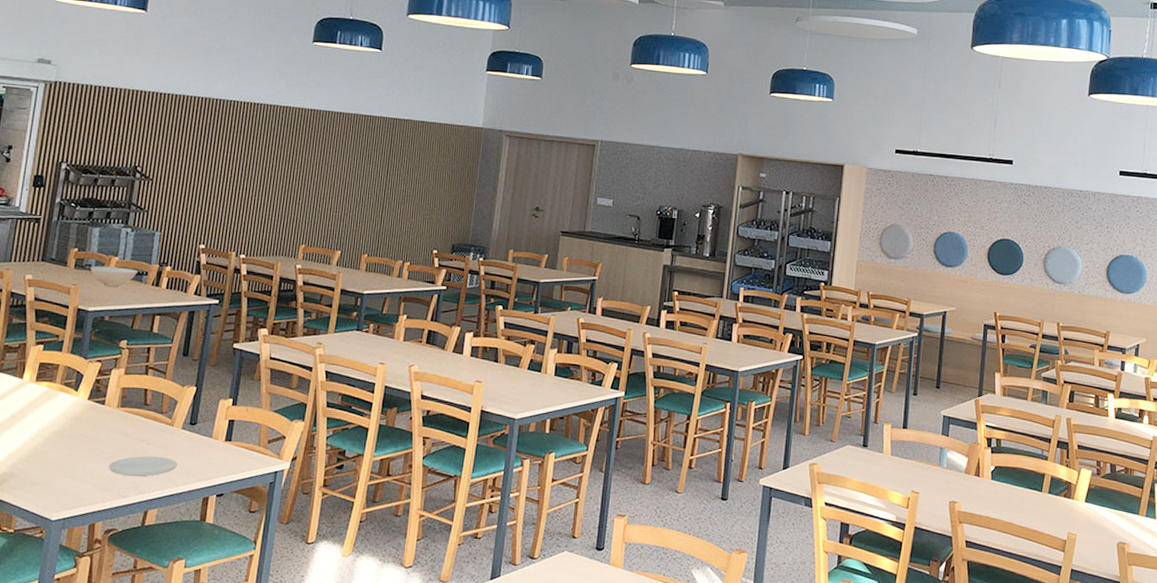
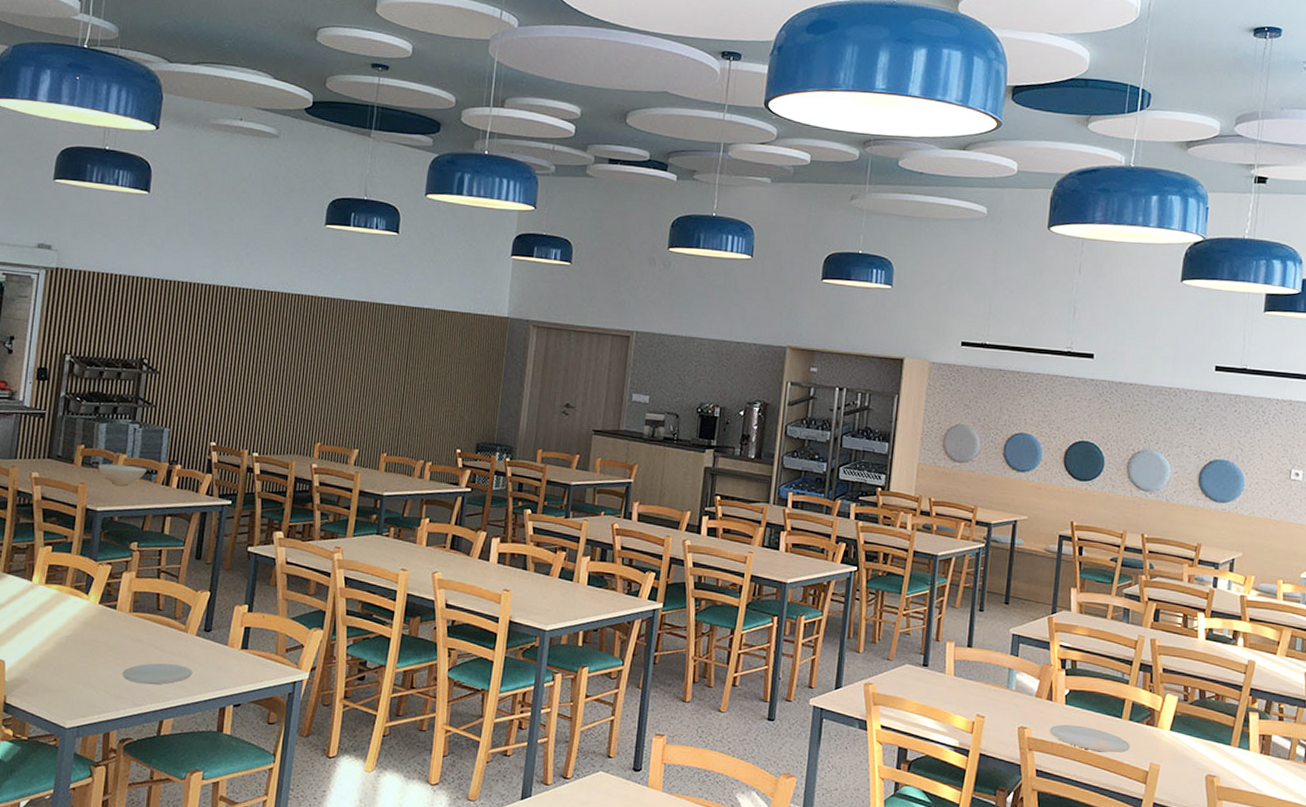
coffee maker: none [606,212,629,242] -> present [642,410,667,442]
plate: none [977,498,1050,524] -> present [1049,724,1131,753]

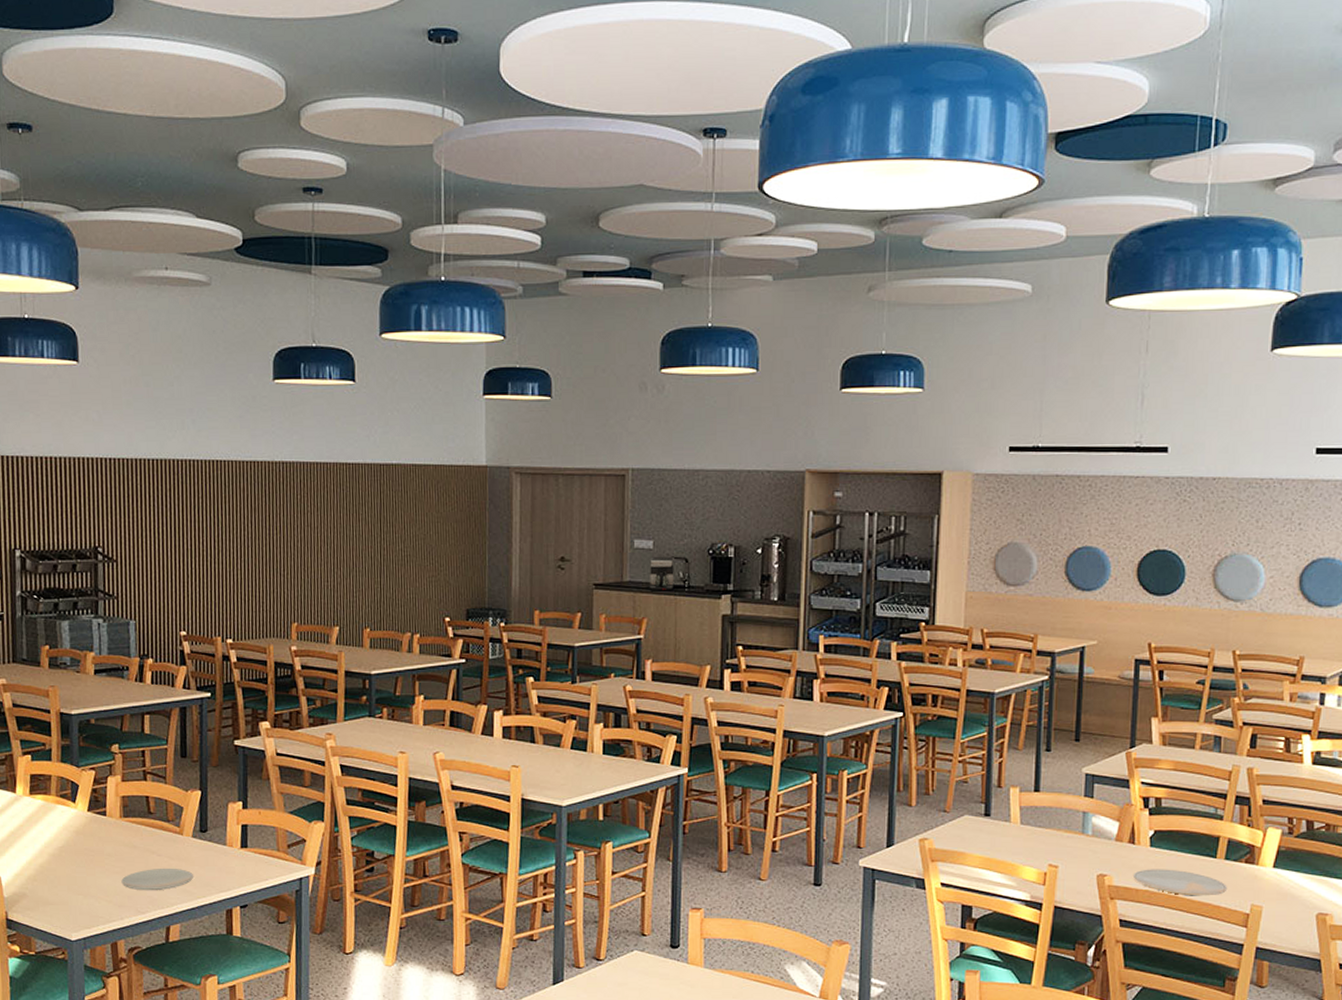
bowl: present [98,463,148,486] -> none [66,663,118,685]

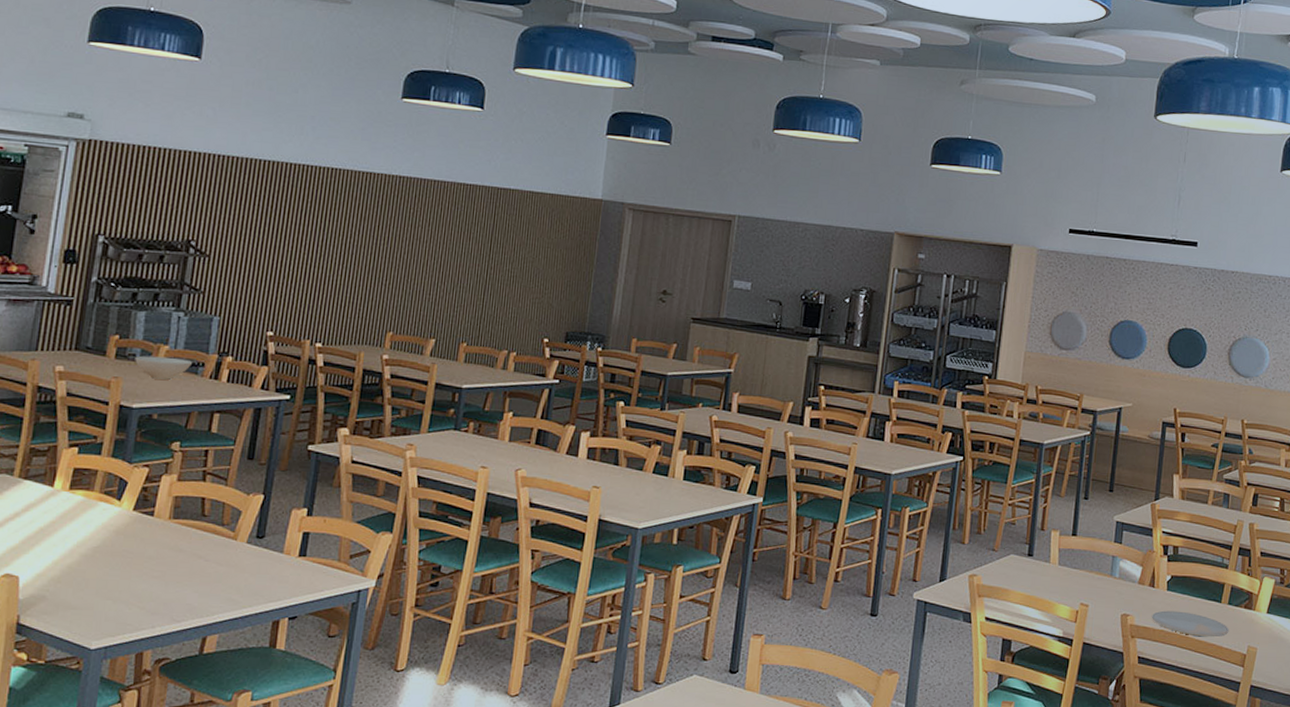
bowl: none [66,663,118,685] -> present [135,355,193,380]
plate: present [121,868,194,891] -> none [159,574,243,598]
coffee maker: present [649,556,674,592] -> none [743,297,769,331]

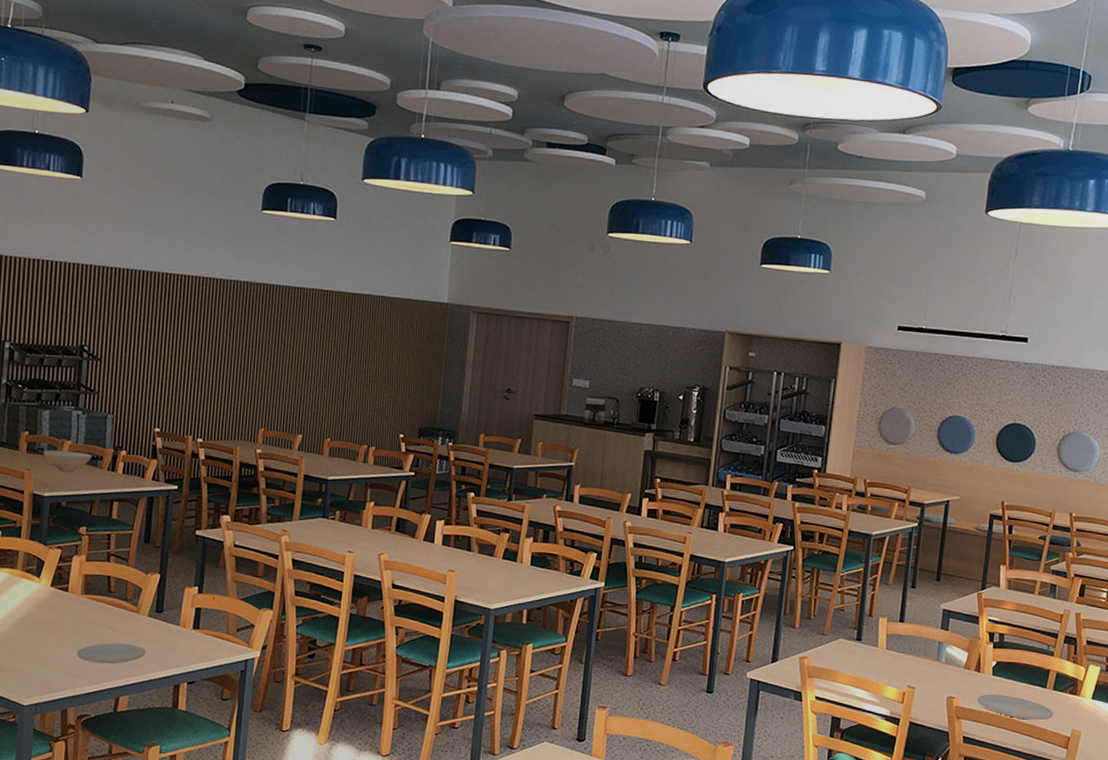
plate: none [159,574,243,598] -> present [77,643,147,664]
coffee maker: none [743,297,769,331] -> present [582,395,607,426]

